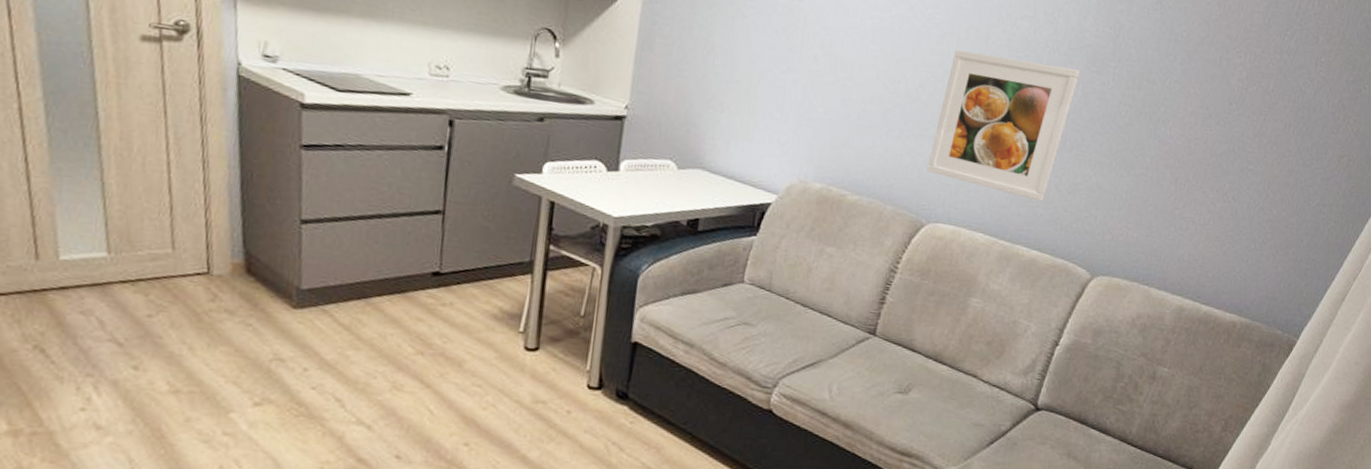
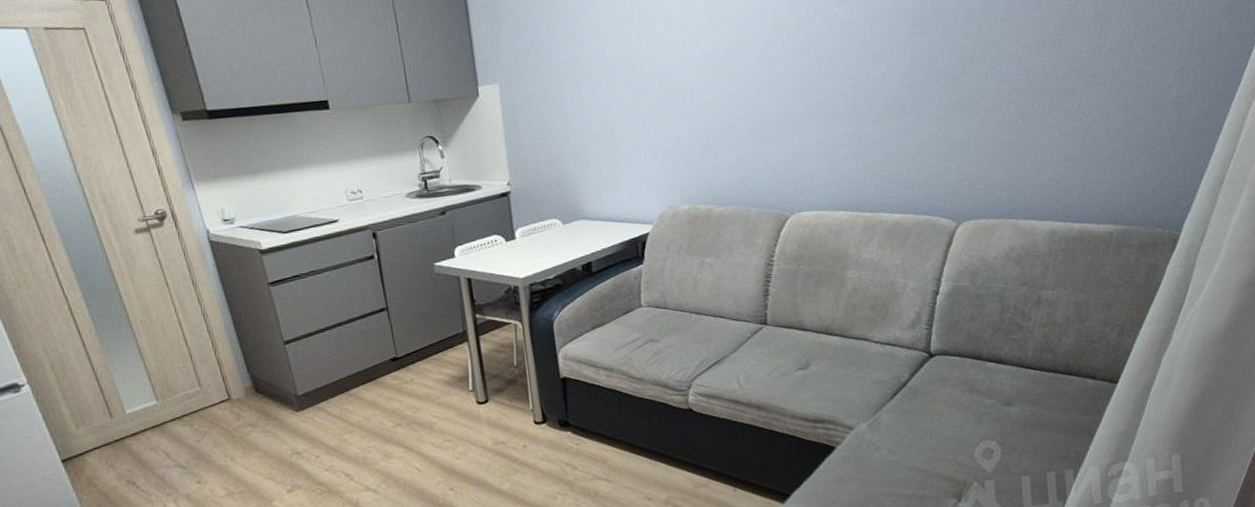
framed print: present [927,50,1080,202] -> none [779,37,905,169]

